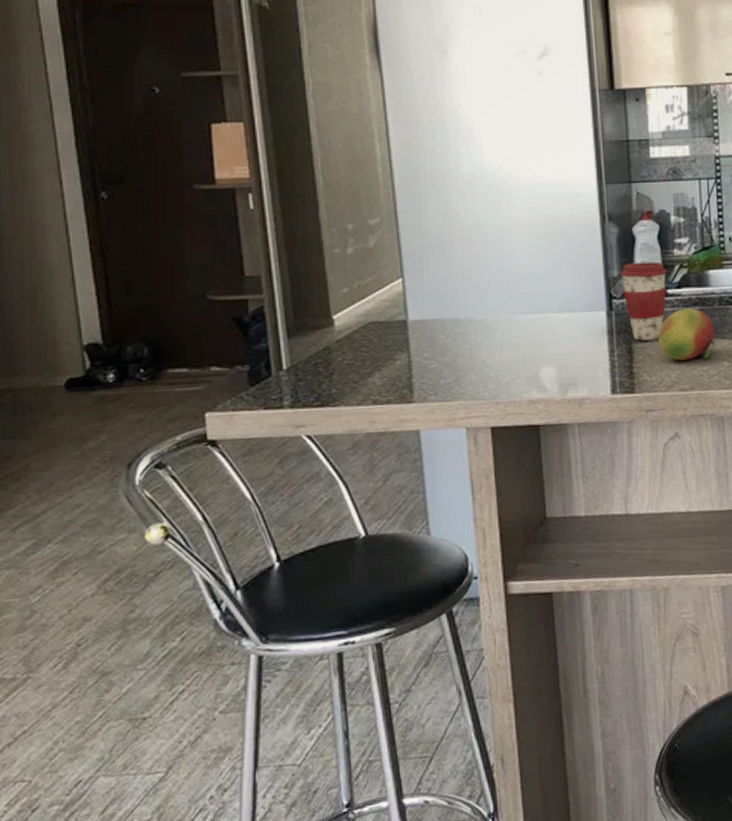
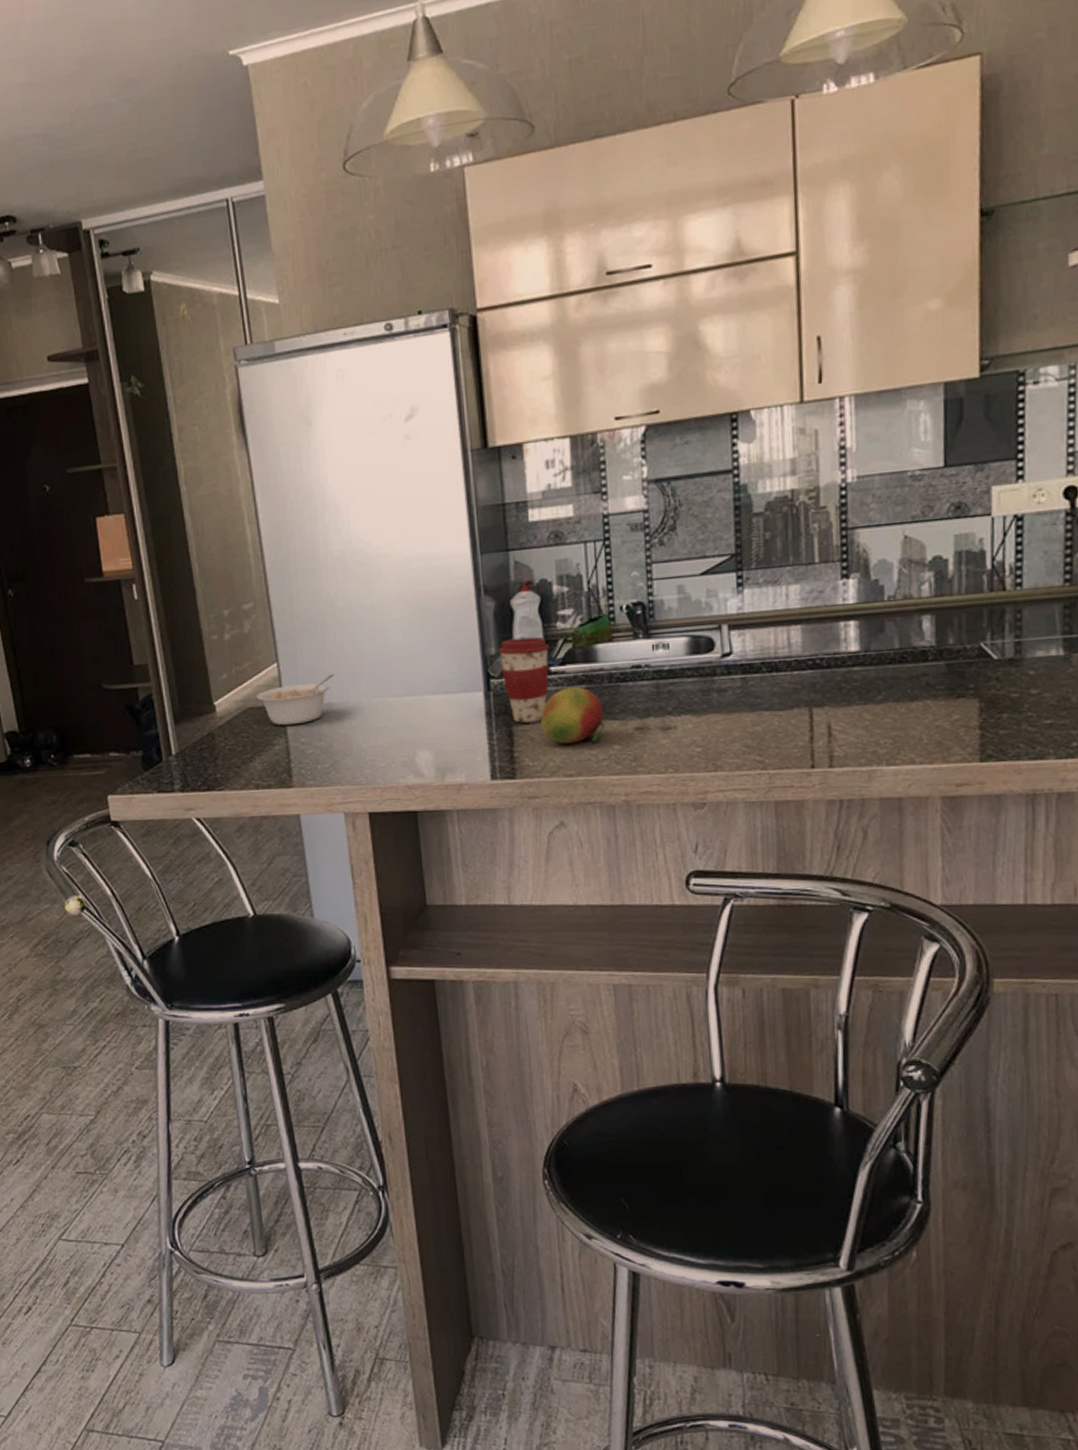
legume: none [378,291,461,341] -> present [256,674,335,726]

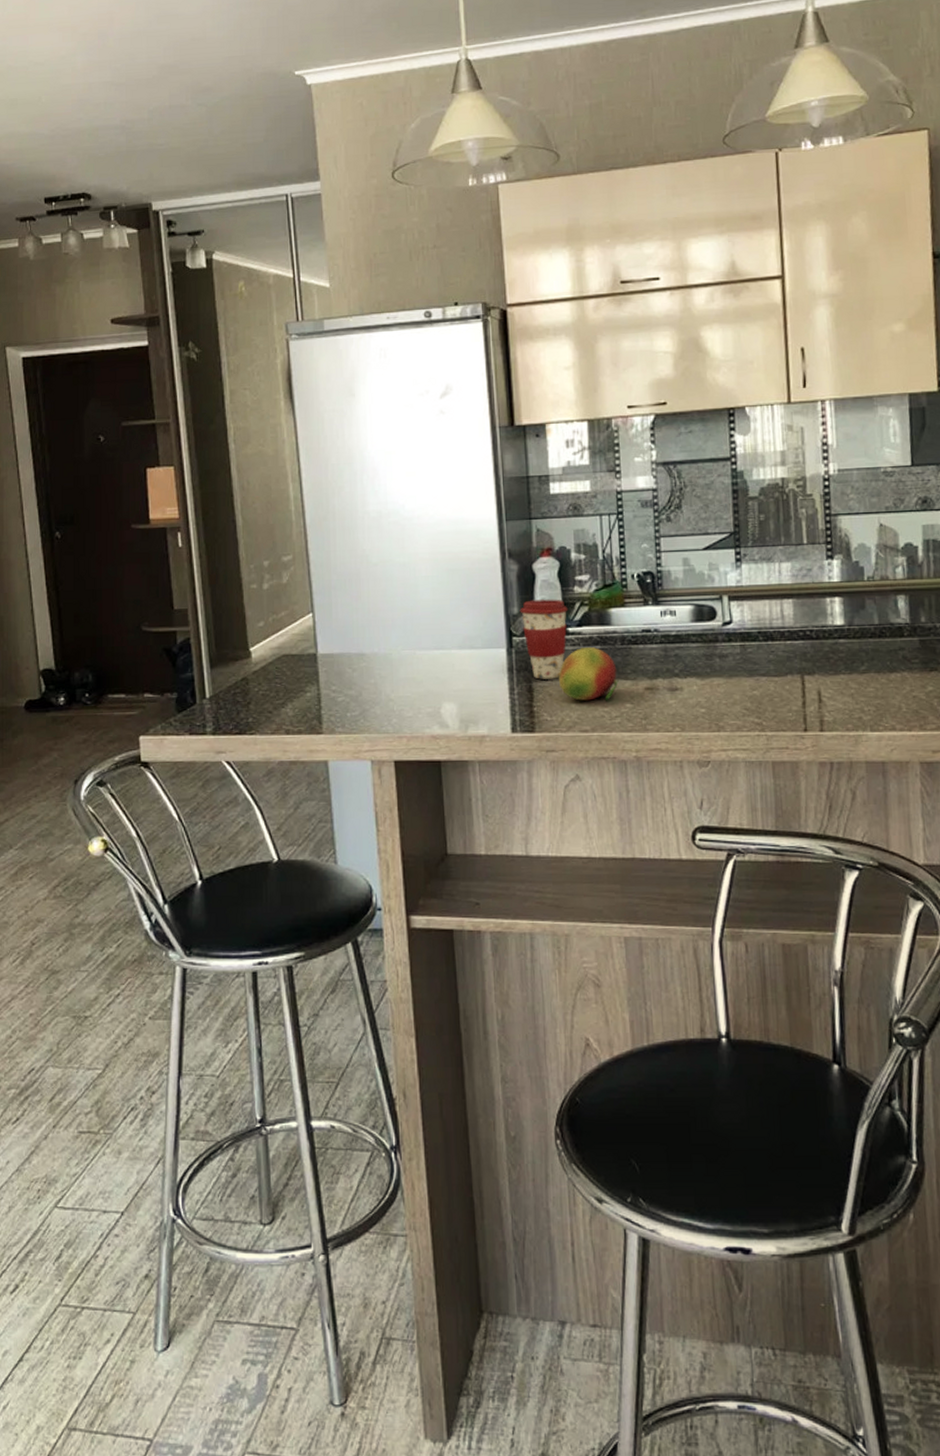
legume: present [256,674,335,726] -> none [291,626,367,674]

